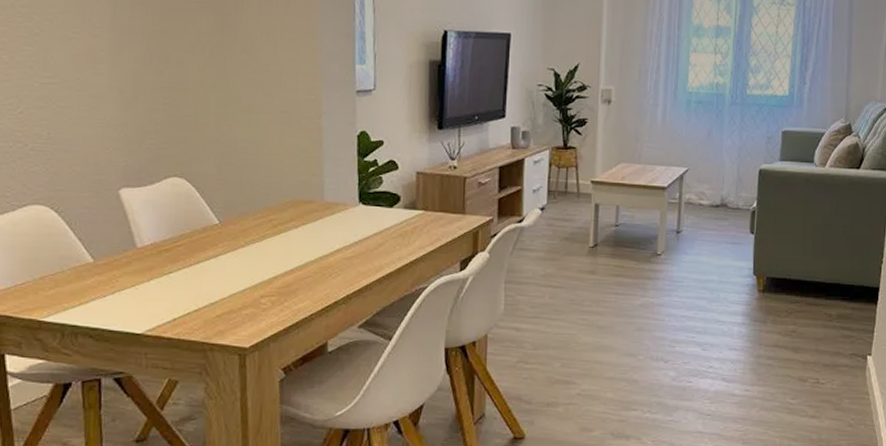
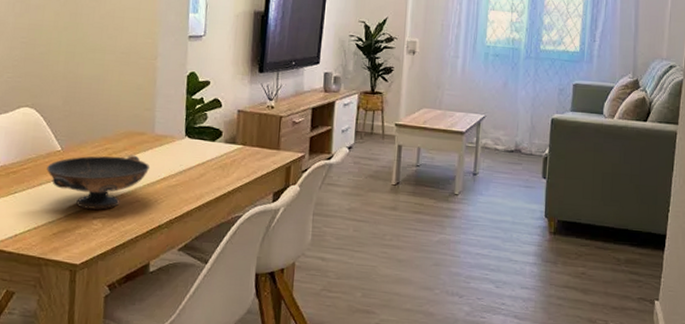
decorative bowl: none [204,226,322,287] -> present [47,155,150,210]

